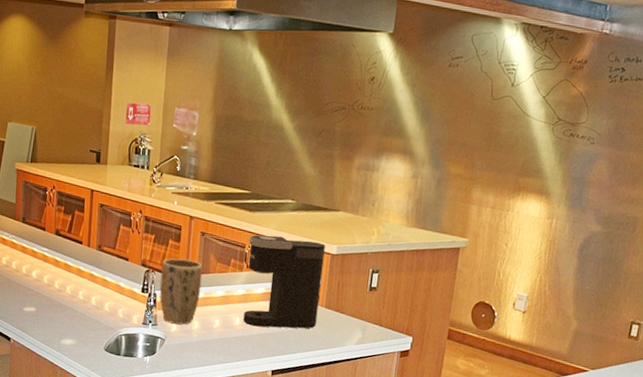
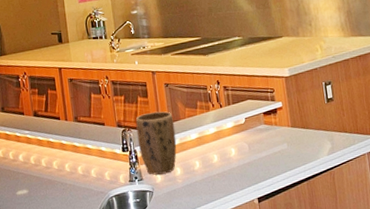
coffee maker: present [243,234,325,329] -> none [208,69,288,160]

